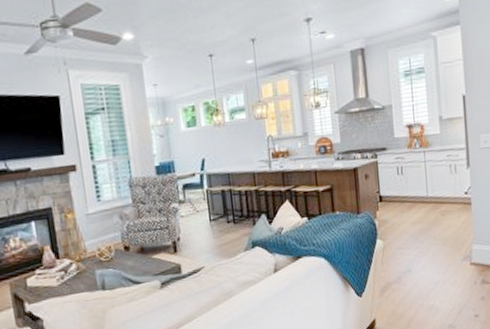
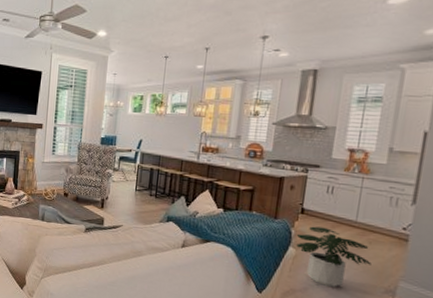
potted plant: none [380,210,448,270] -> present [296,226,371,287]

